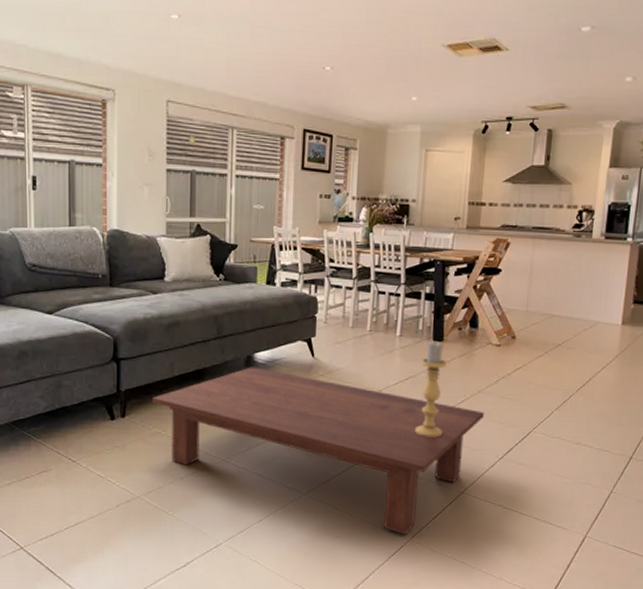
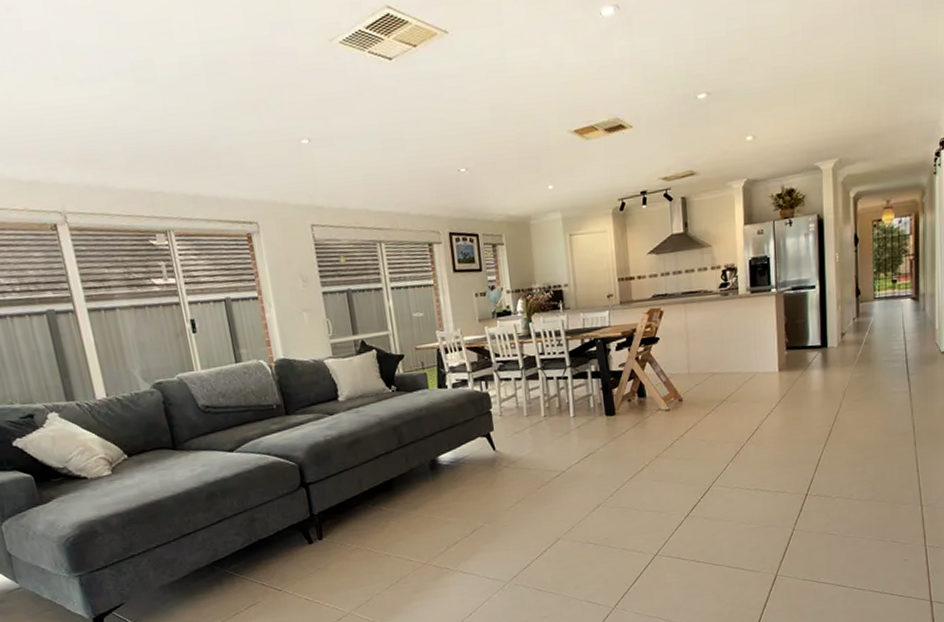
coffee table: present [152,367,484,536] -> none [346,469,665,604]
candle holder: present [415,340,447,437] -> none [598,415,628,509]

